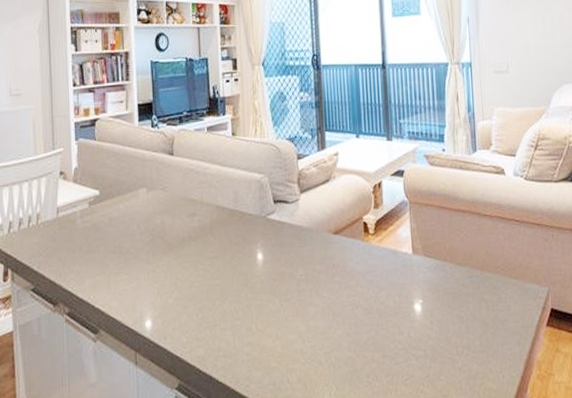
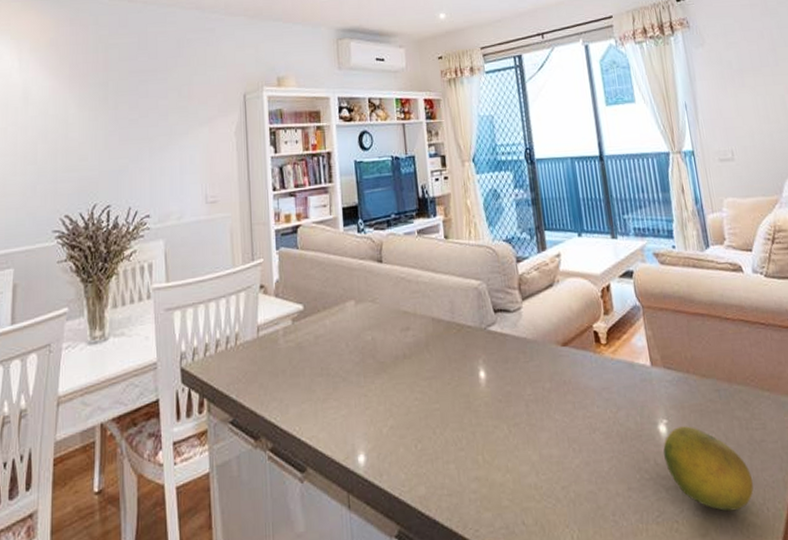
fruit: none [417,306,493,378] -> present [663,426,754,512]

